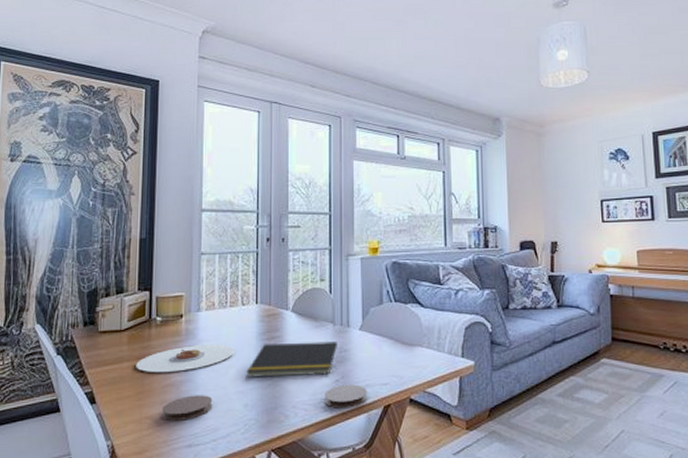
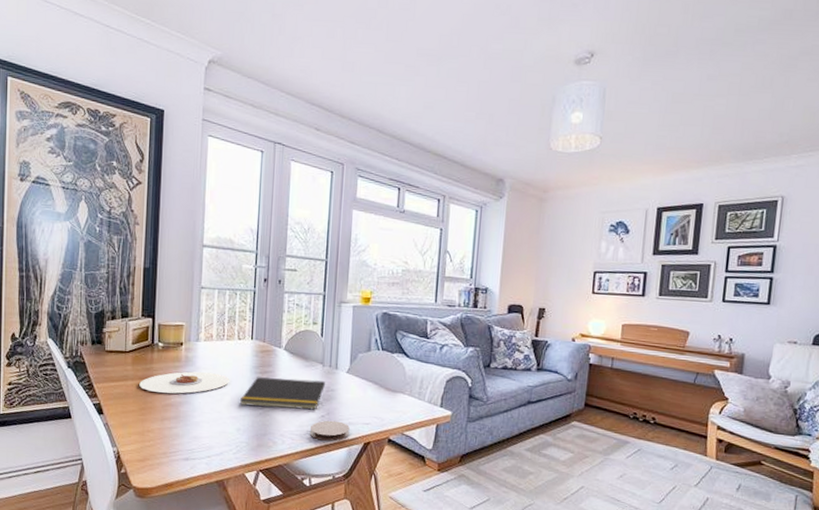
coaster: present [161,395,213,421] -> none [162,415,209,437]

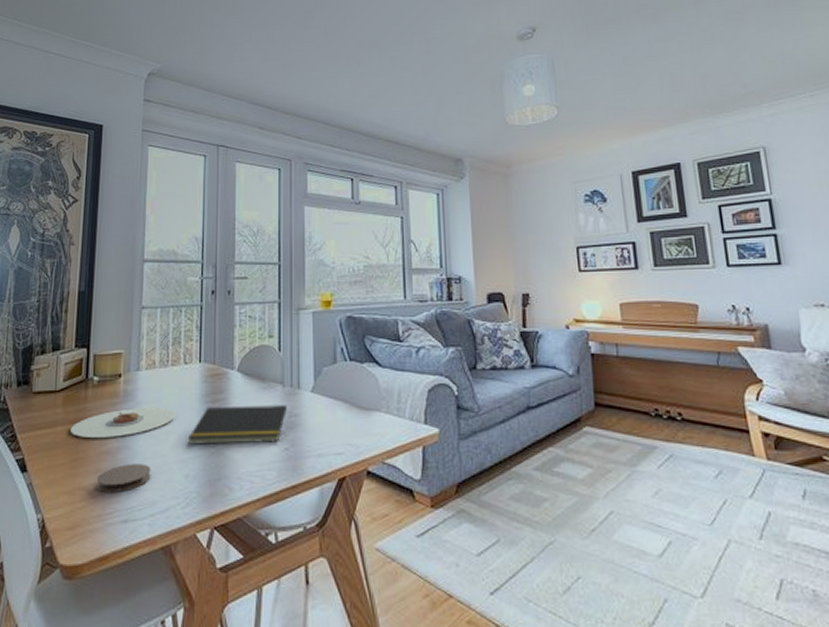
coaster: none [162,415,209,437] -> present [96,464,151,492]
coaster: present [309,420,350,442] -> none [272,453,320,481]

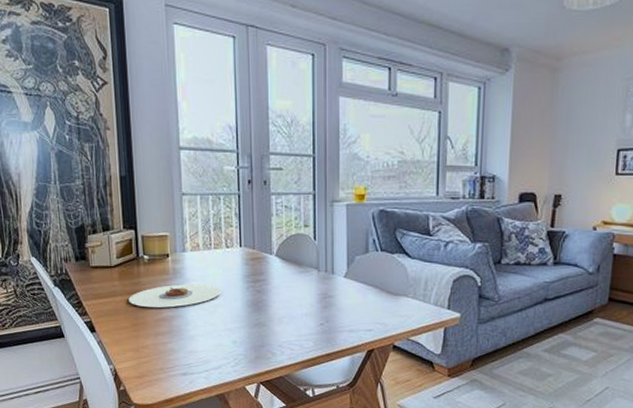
coaster: present [96,464,151,492] -> none [156,329,203,352]
notepad: present [187,405,287,445] -> none [233,286,322,319]

